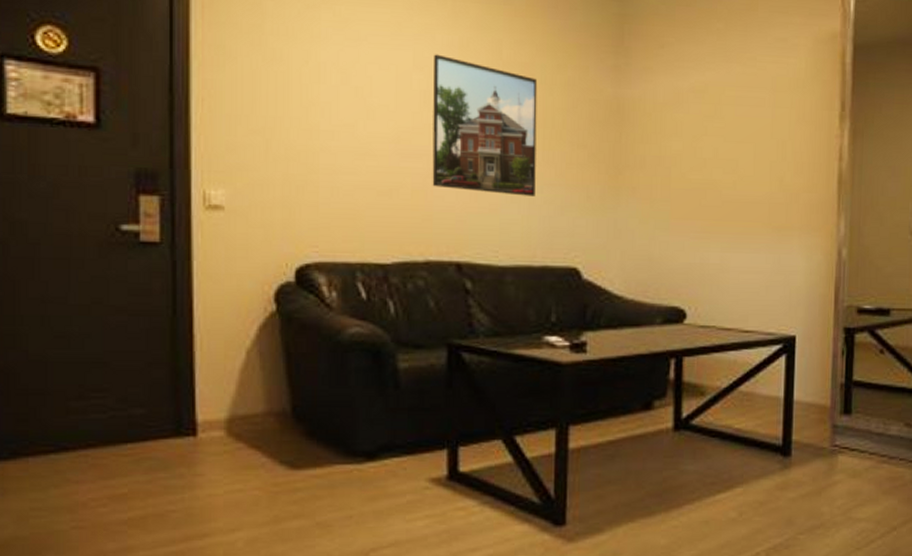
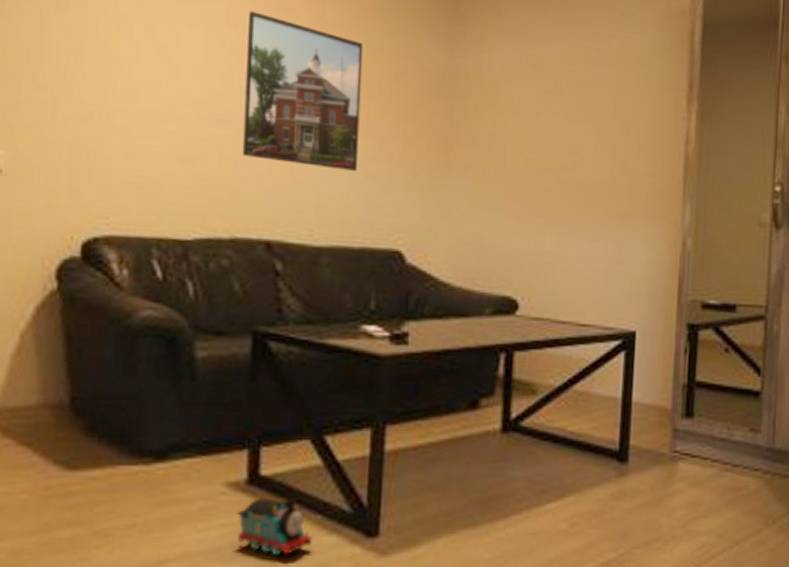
toy train: none [439,491,507,543] -> present [236,498,313,556]

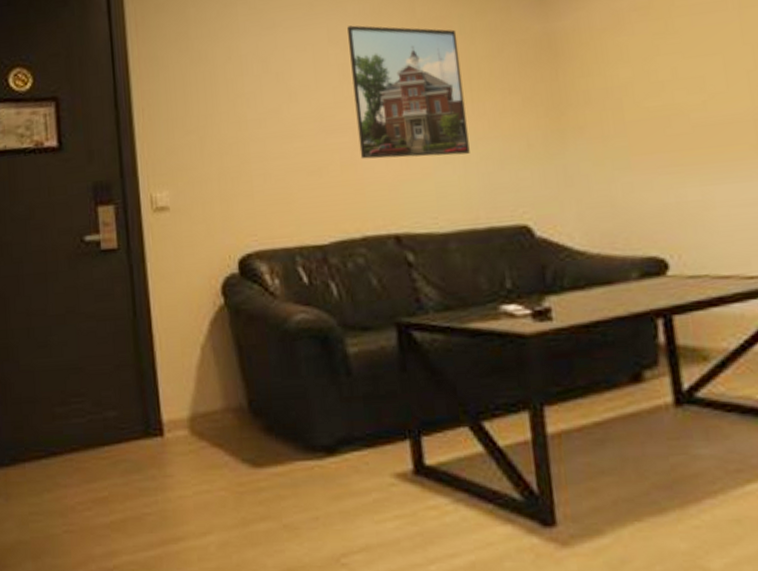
toy train: present [236,498,313,556] -> none [408,487,488,548]

